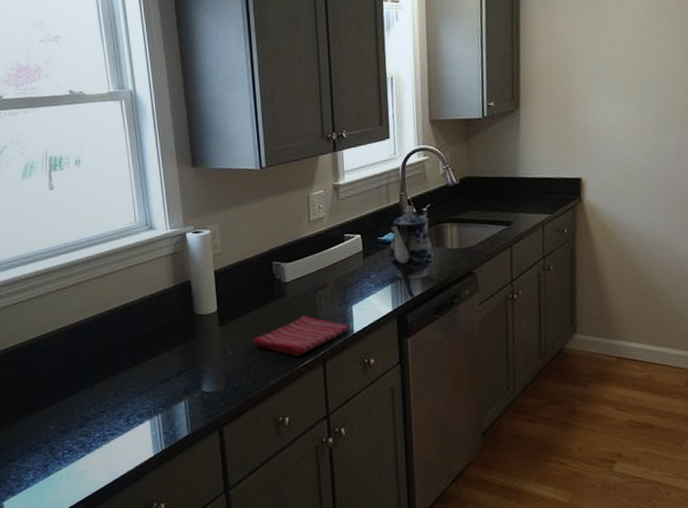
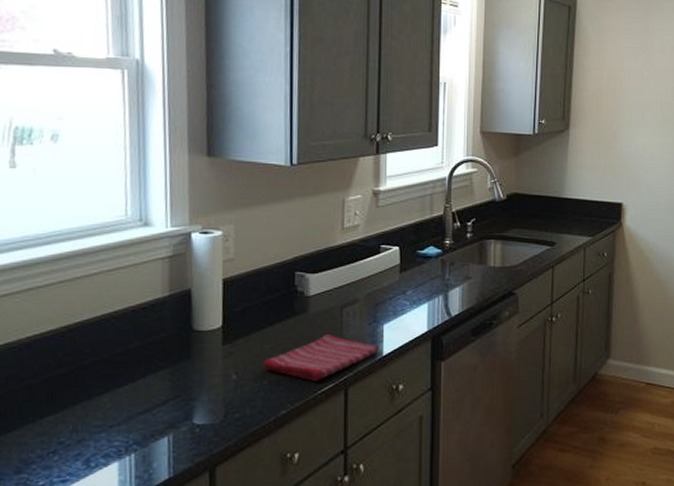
teapot: present [389,205,434,280] -> none [428,218,475,298]

